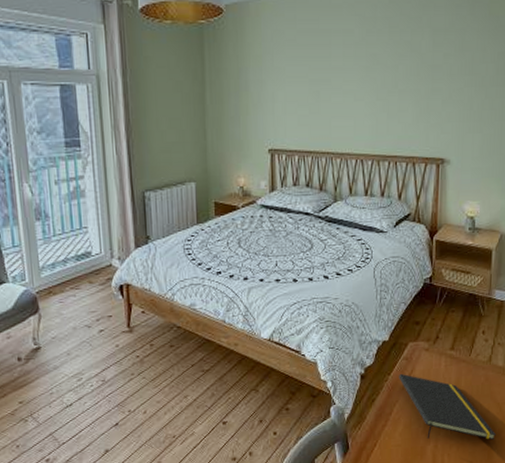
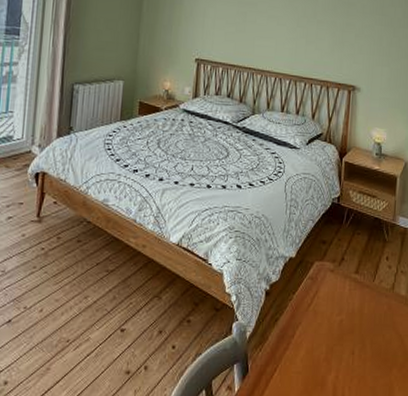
notepad: present [399,373,497,441] -> none [303,293,398,376]

